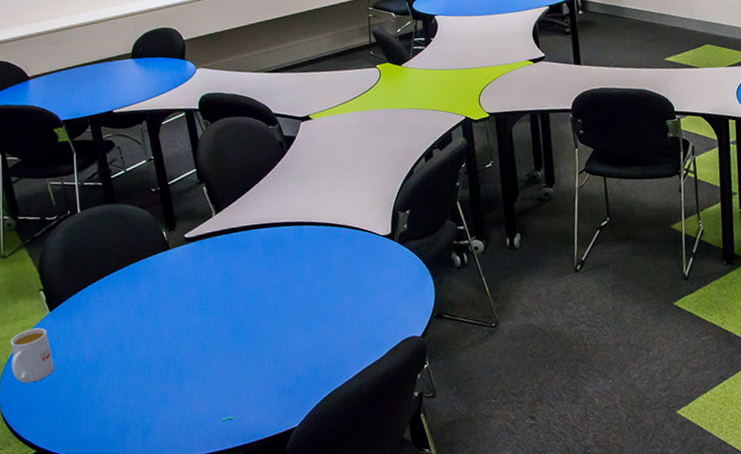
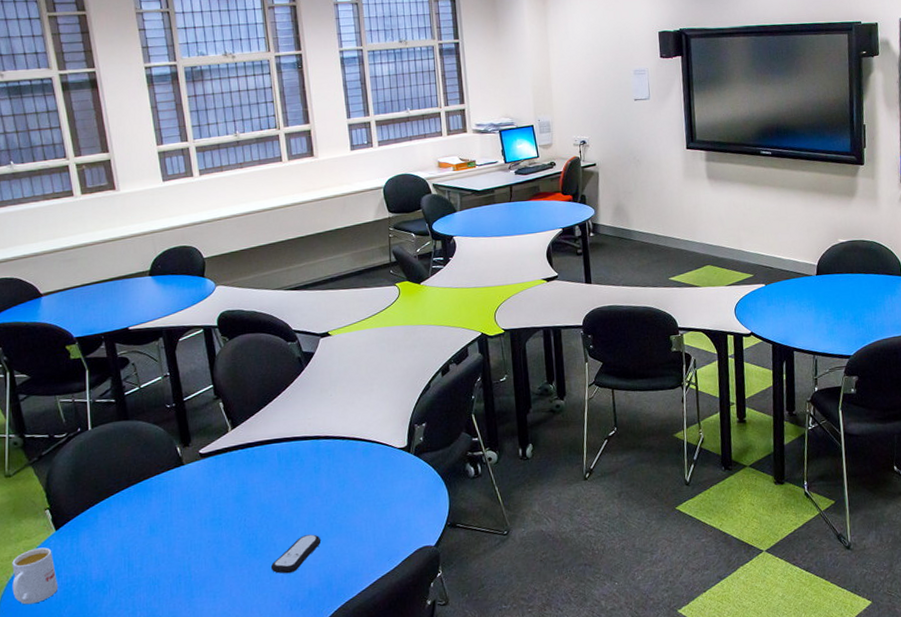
remote control: none [257,321,306,361] -> present [270,534,320,574]

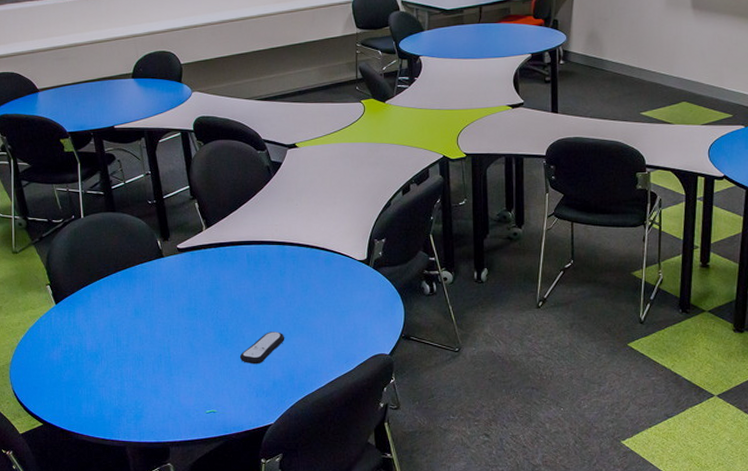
mug: present [12,547,59,605] -> none [21,318,59,365]

